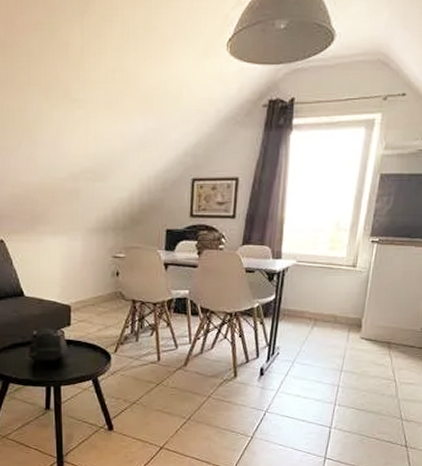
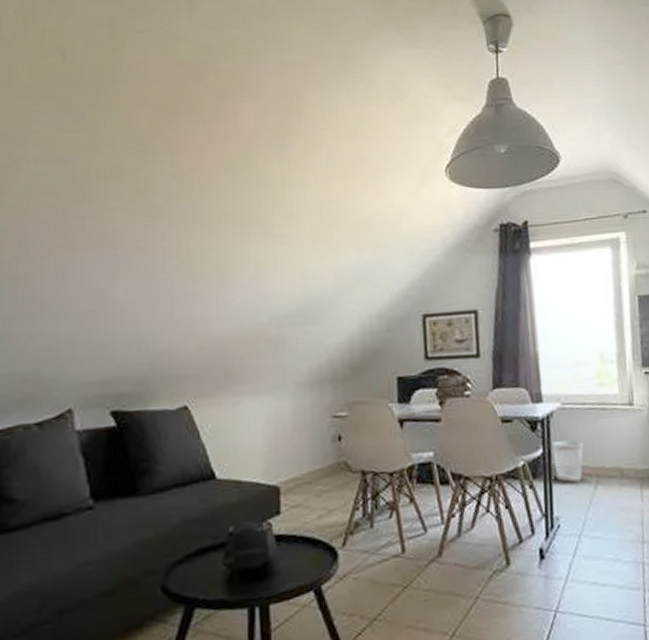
wastebasket: none [283,291,308,322] -> present [553,440,584,483]

